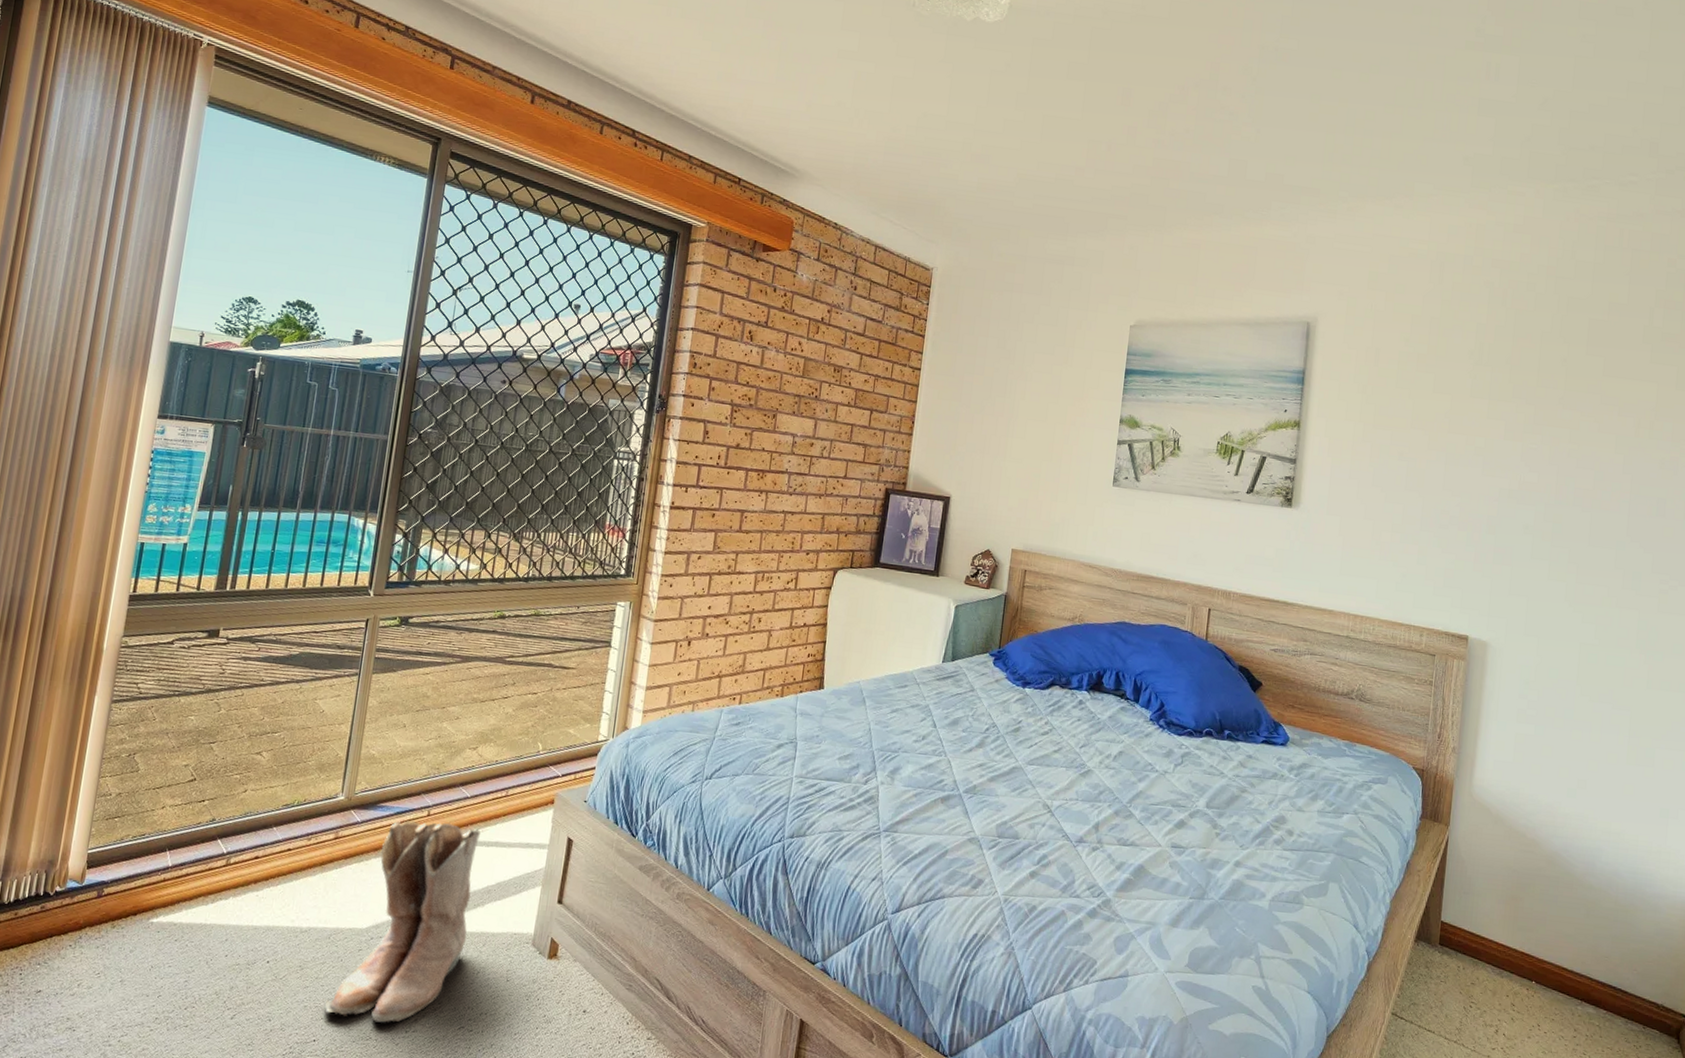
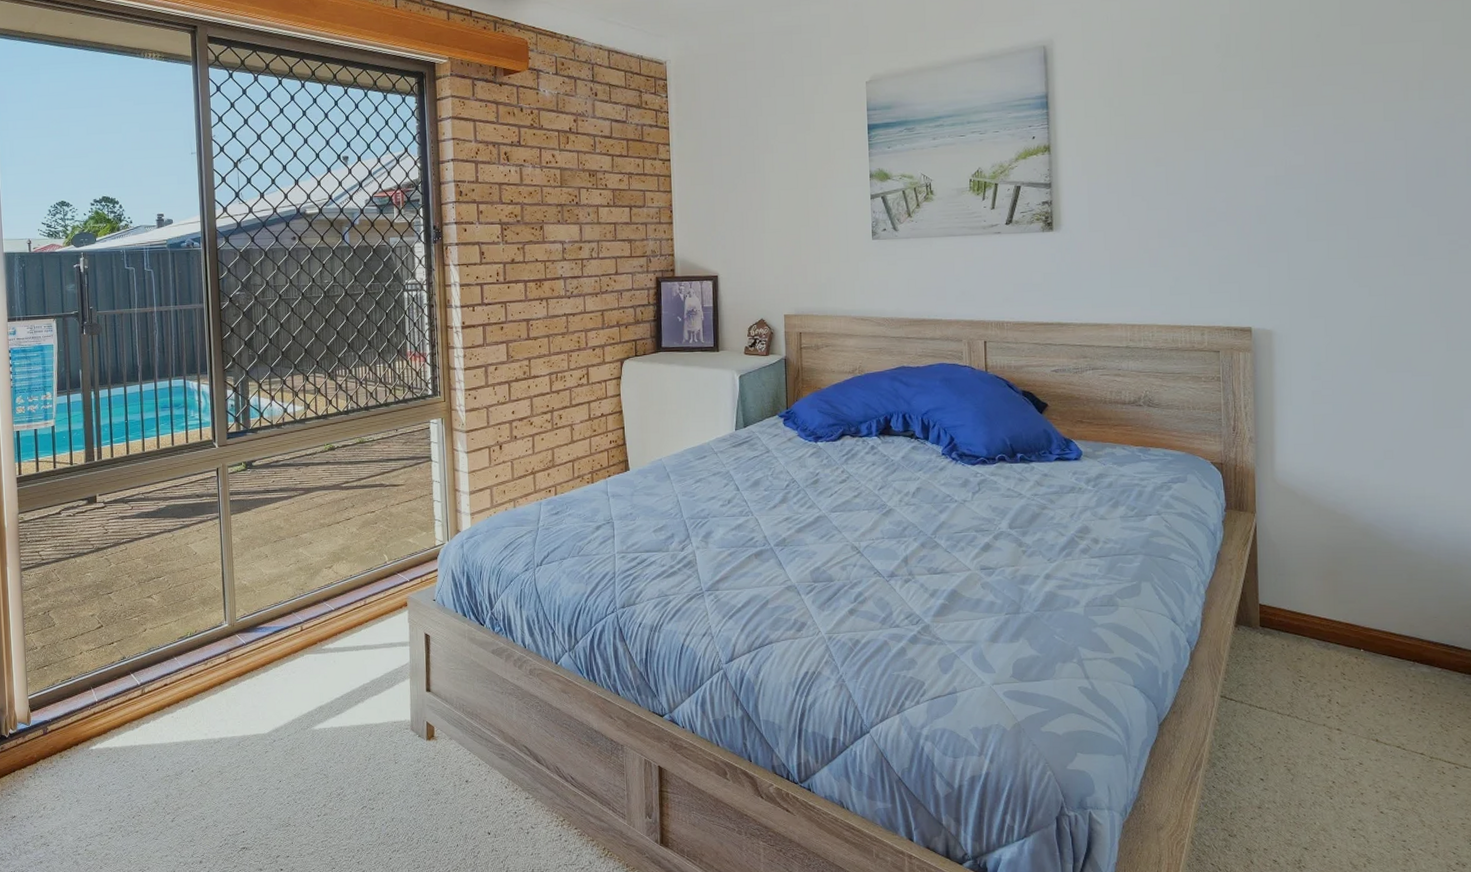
boots: present [325,820,483,1023] -> none [247,634,355,811]

